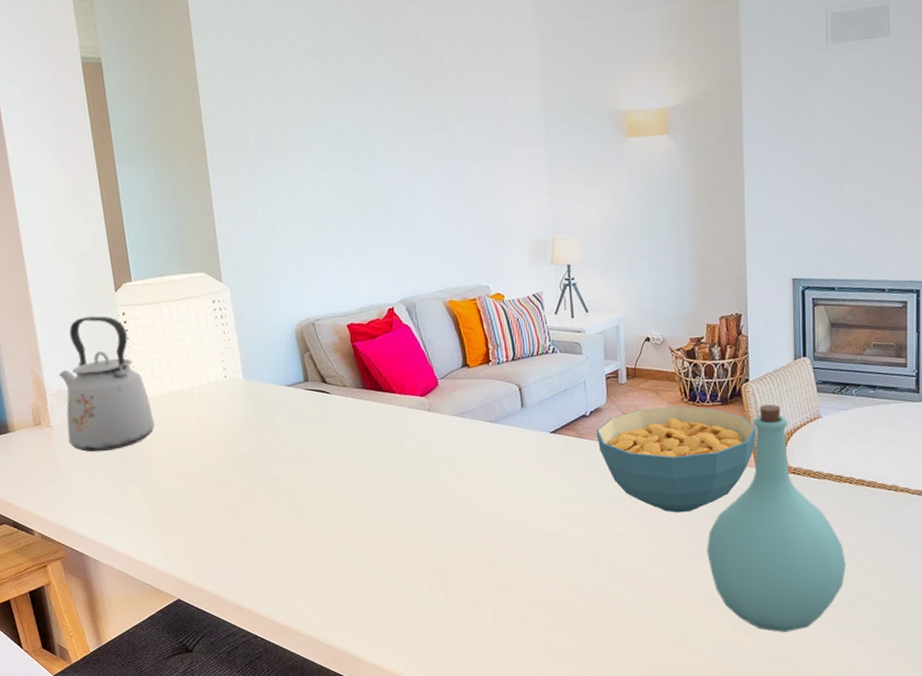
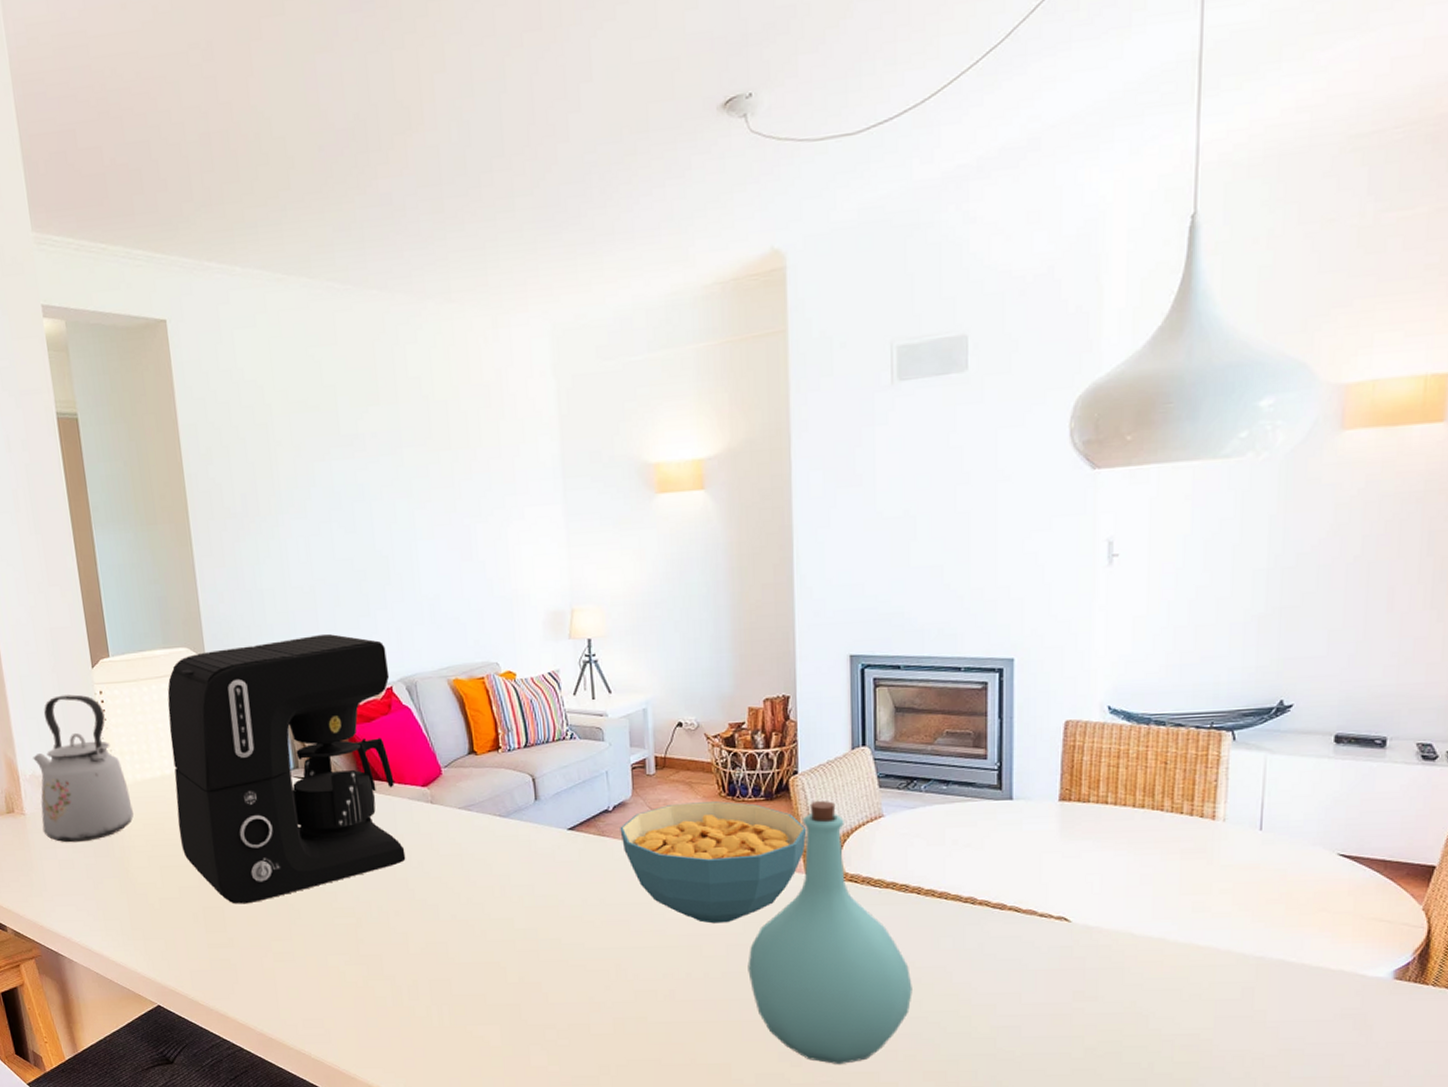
coffee maker: none [186,260,406,505] -> present [167,633,406,904]

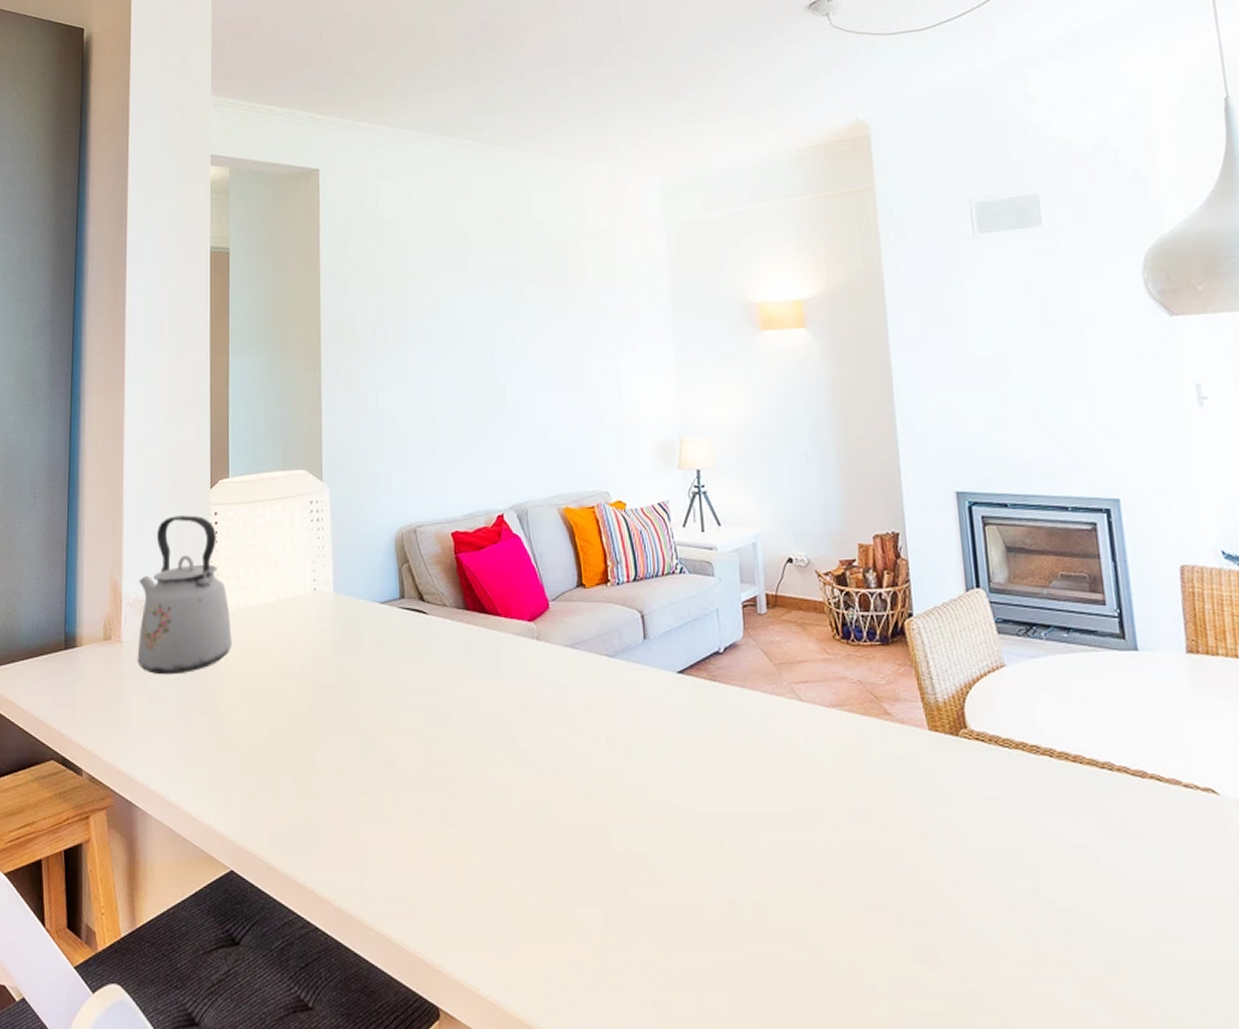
coffee maker: present [167,633,406,904] -> none [276,459,508,750]
cereal bowl: present [620,801,807,924] -> none [731,645,927,787]
bottle: present [748,801,912,1064] -> none [873,647,1057,968]

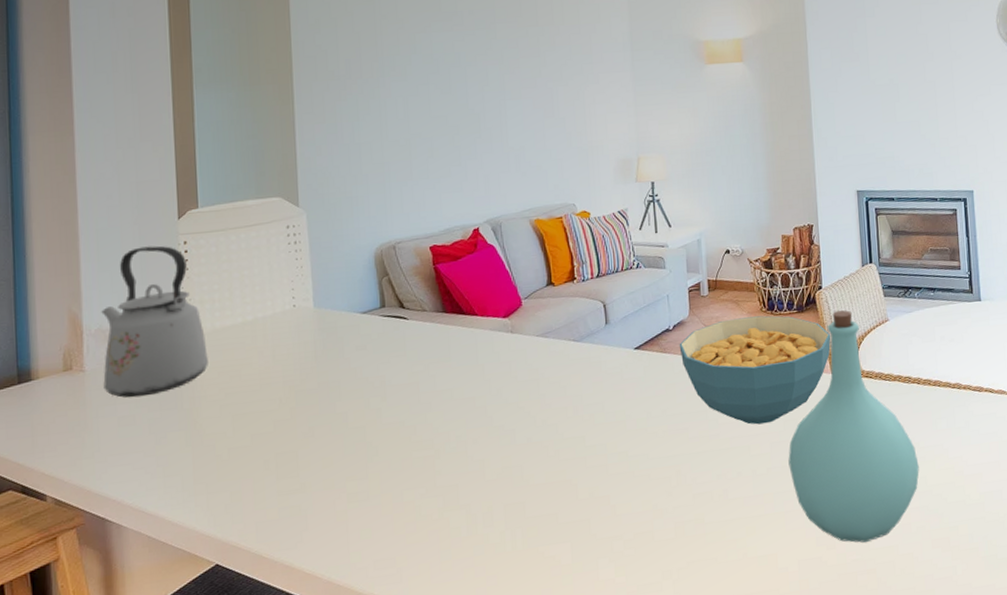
cereal bowl: none [731,645,927,787] -> present [679,315,831,425]
bottle: none [873,647,1057,968] -> present [788,310,919,543]

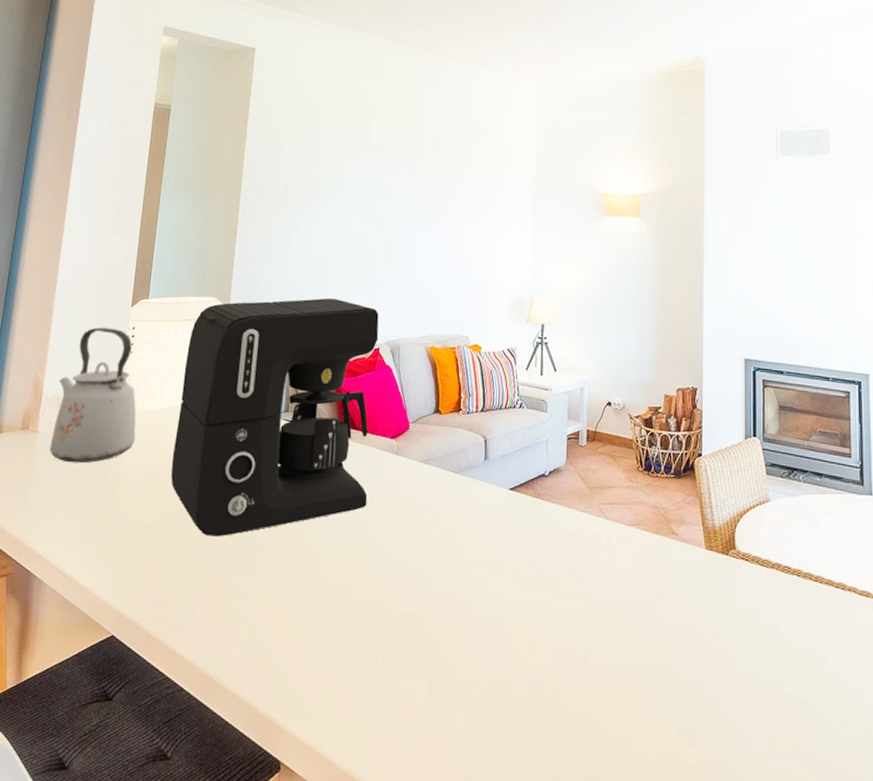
coffee maker: none [255,182,486,447] -> present [171,297,379,537]
cereal bowl: present [679,315,831,425] -> none [553,473,708,591]
bottle: present [788,310,919,543] -> none [653,482,794,745]

